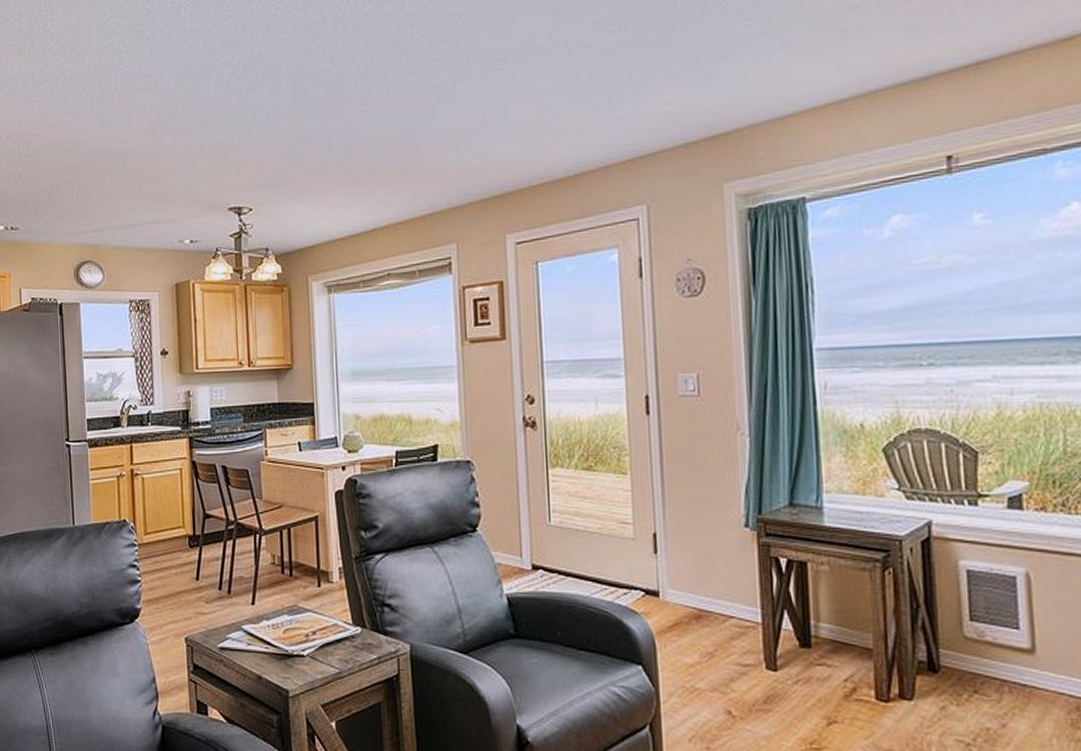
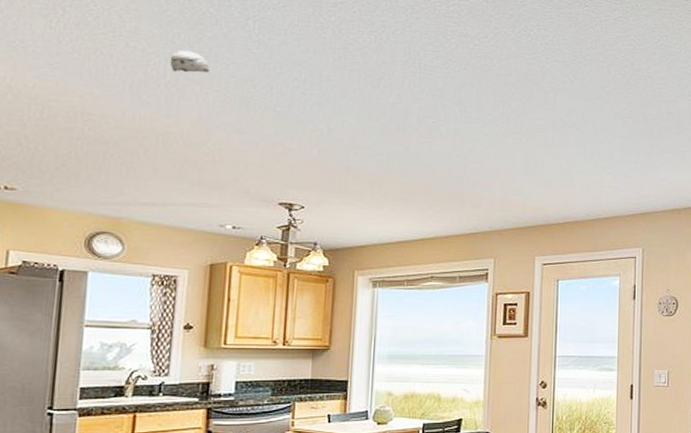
smoke detector: none [119,56,152,83] -> present [169,50,209,73]

